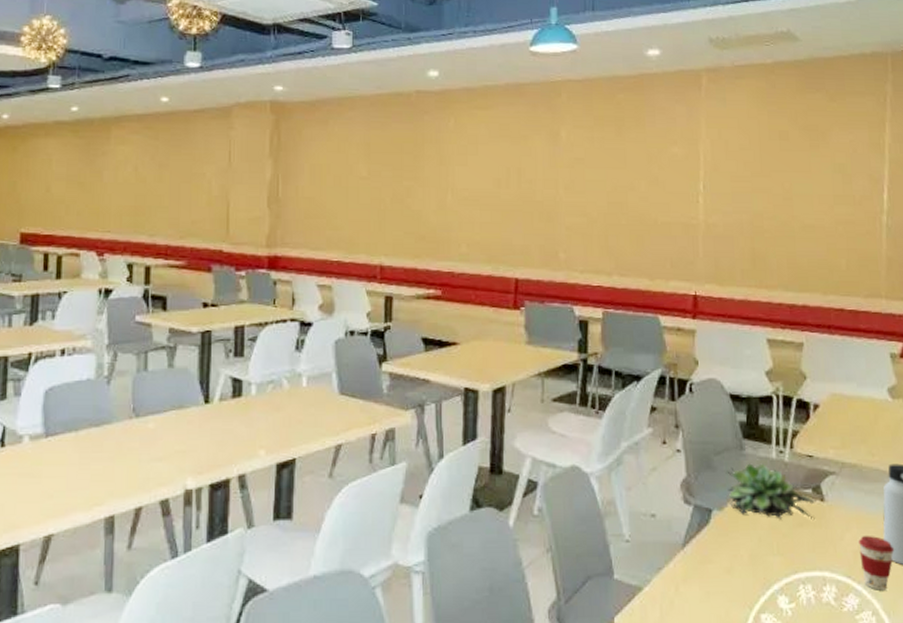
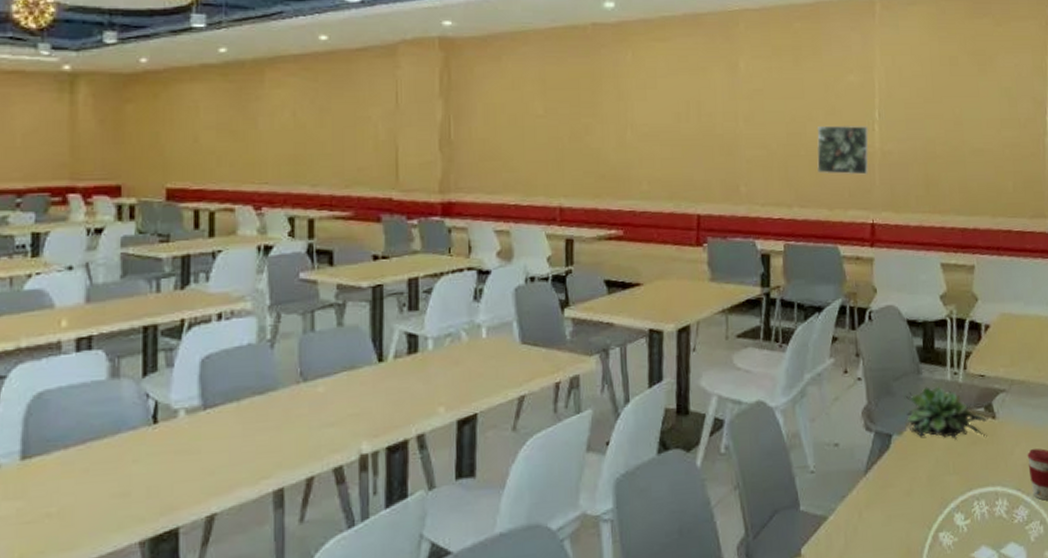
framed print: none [638,196,692,246] -> present [816,125,869,175]

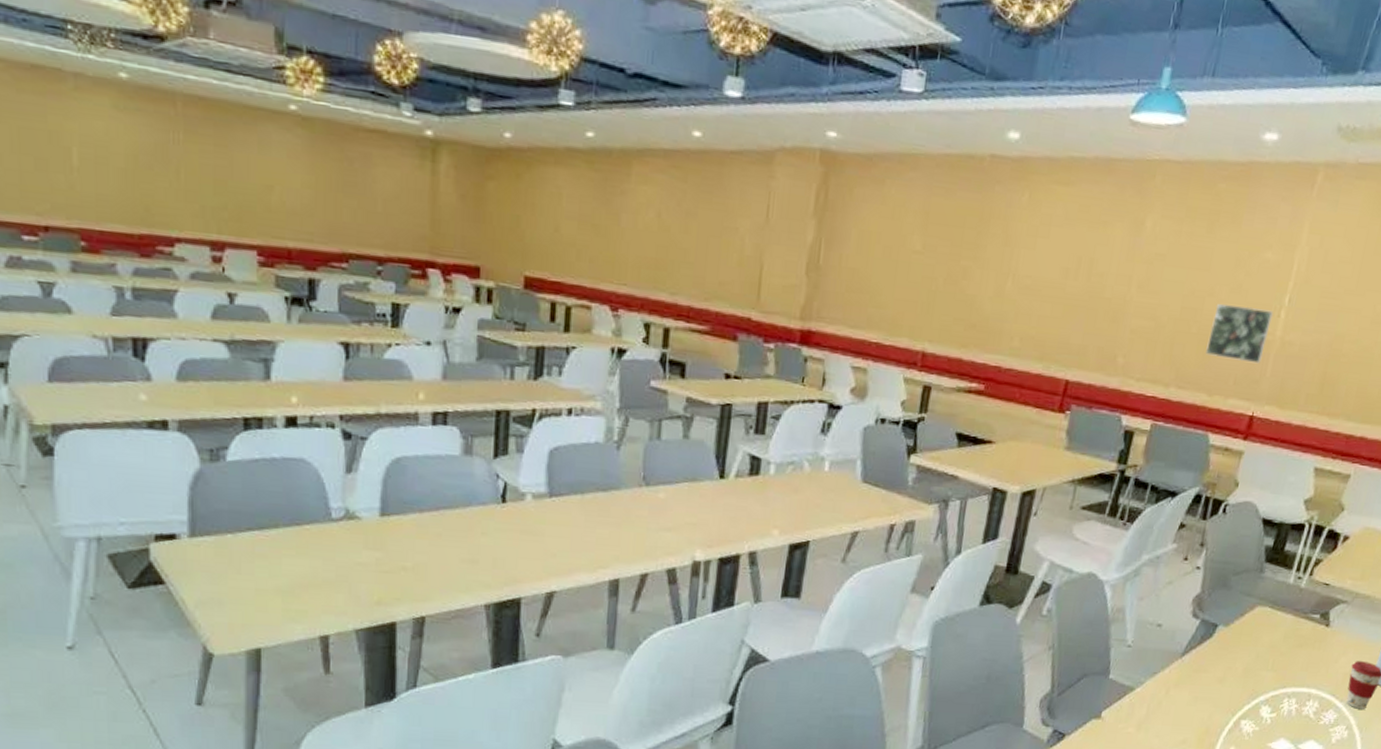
succulent plant: present [905,386,988,440] -> none [1235,586,1321,643]

